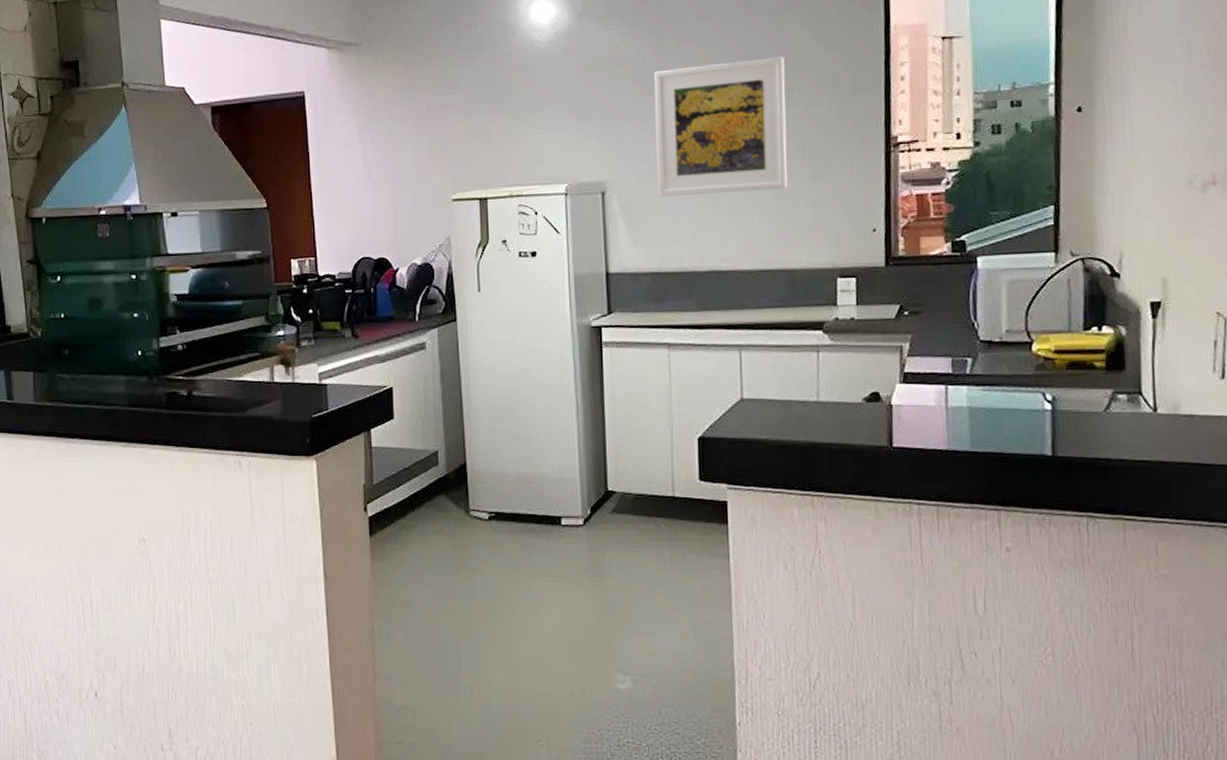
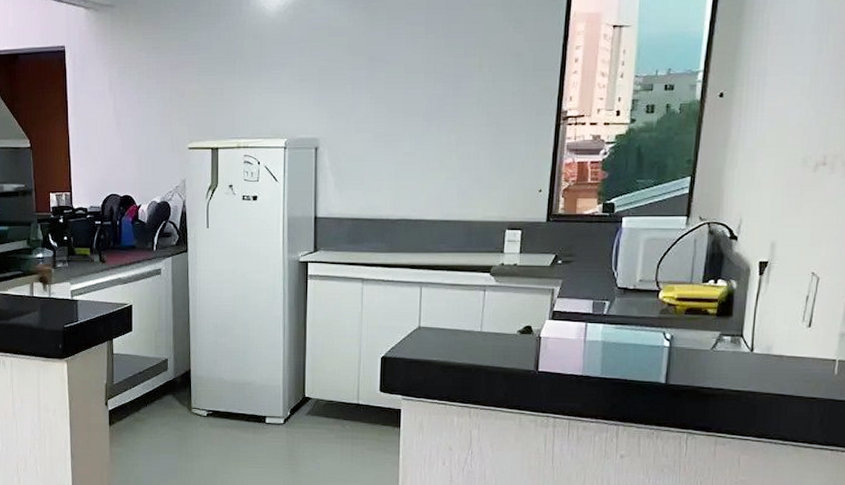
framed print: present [654,56,788,196] -> none [363,36,478,153]

